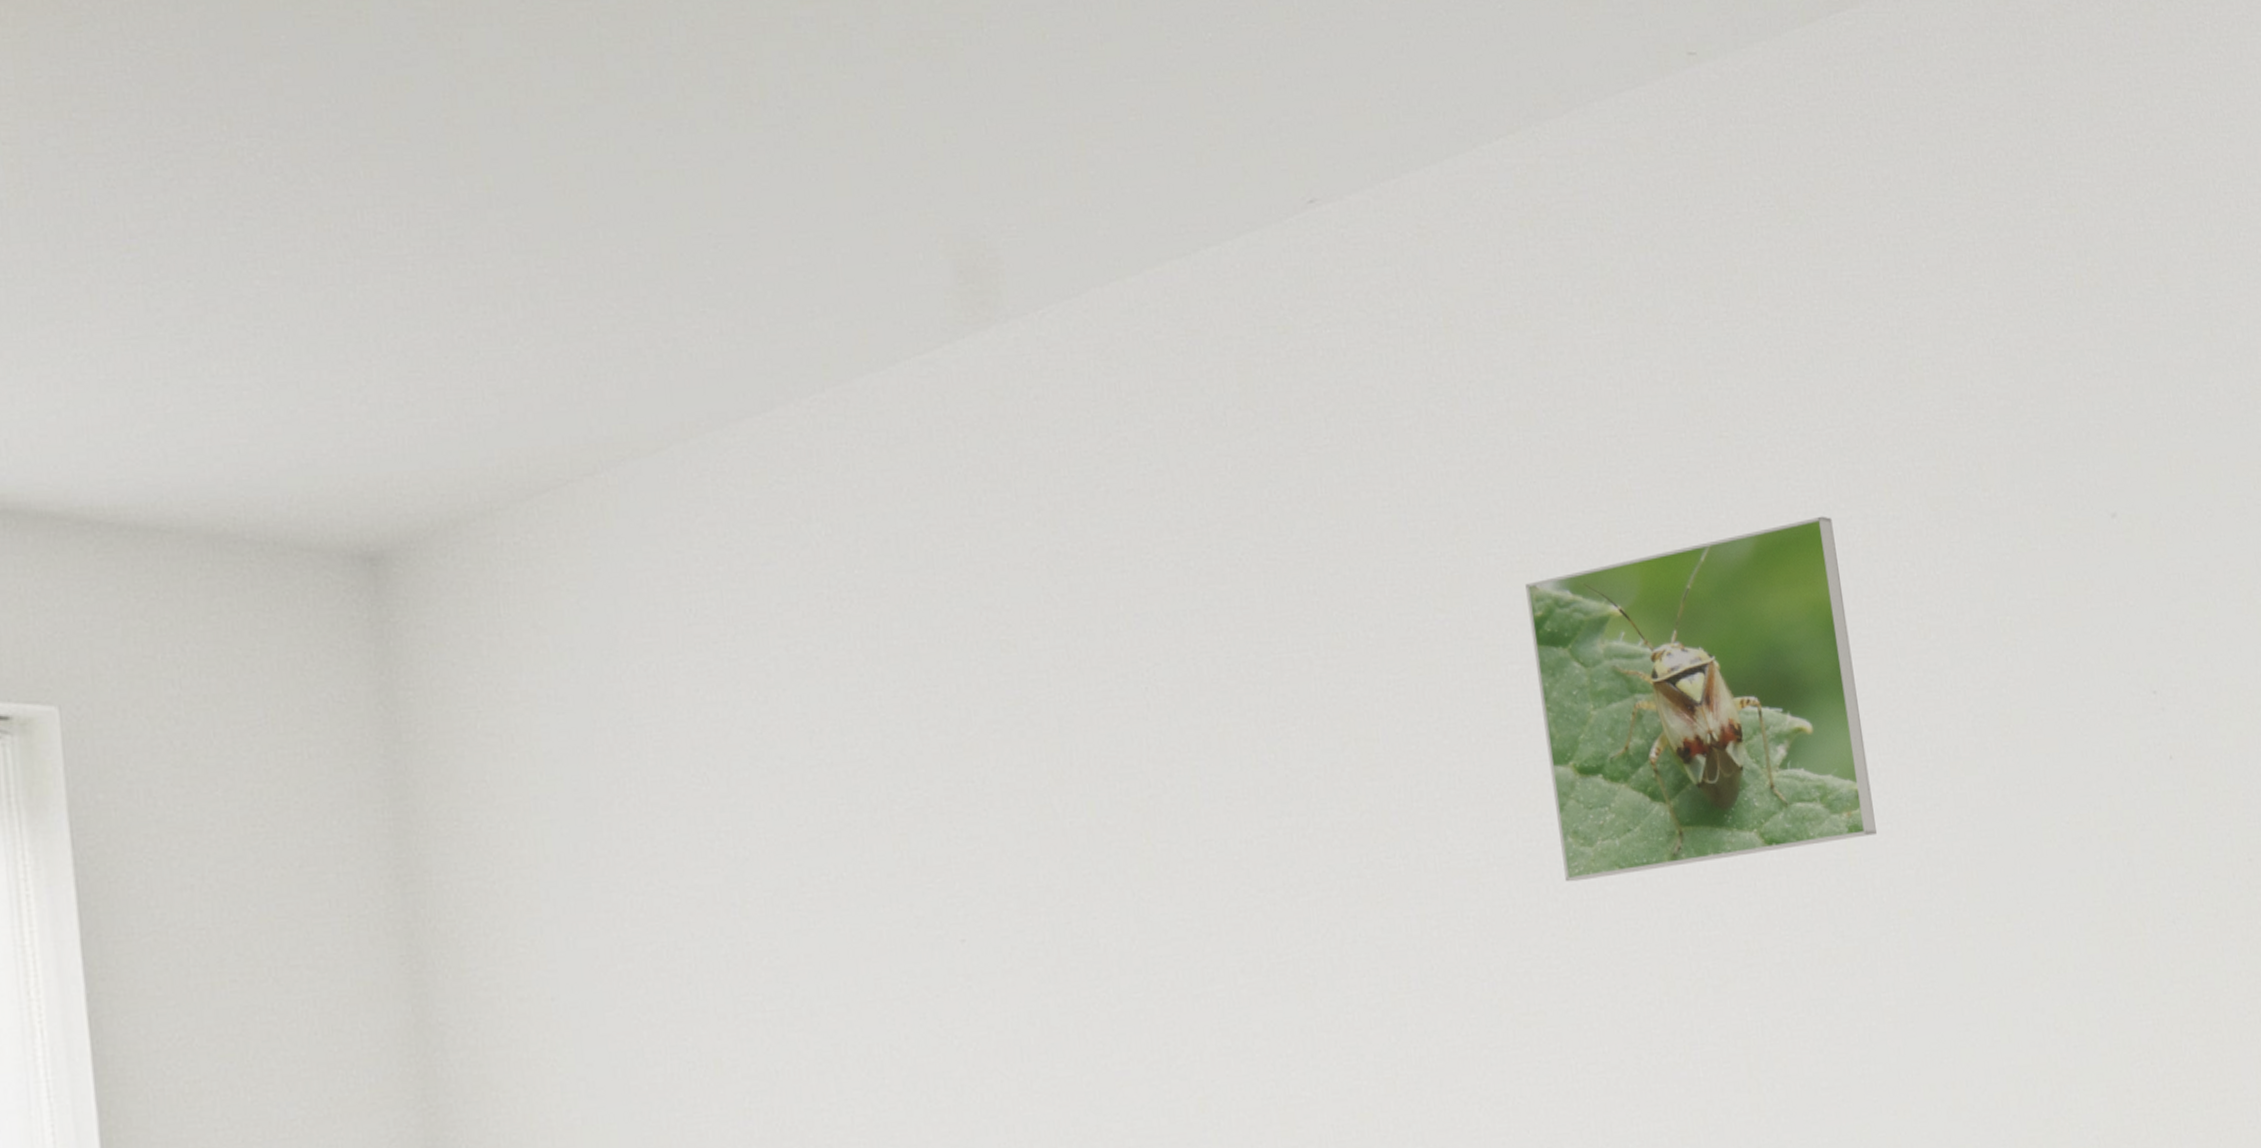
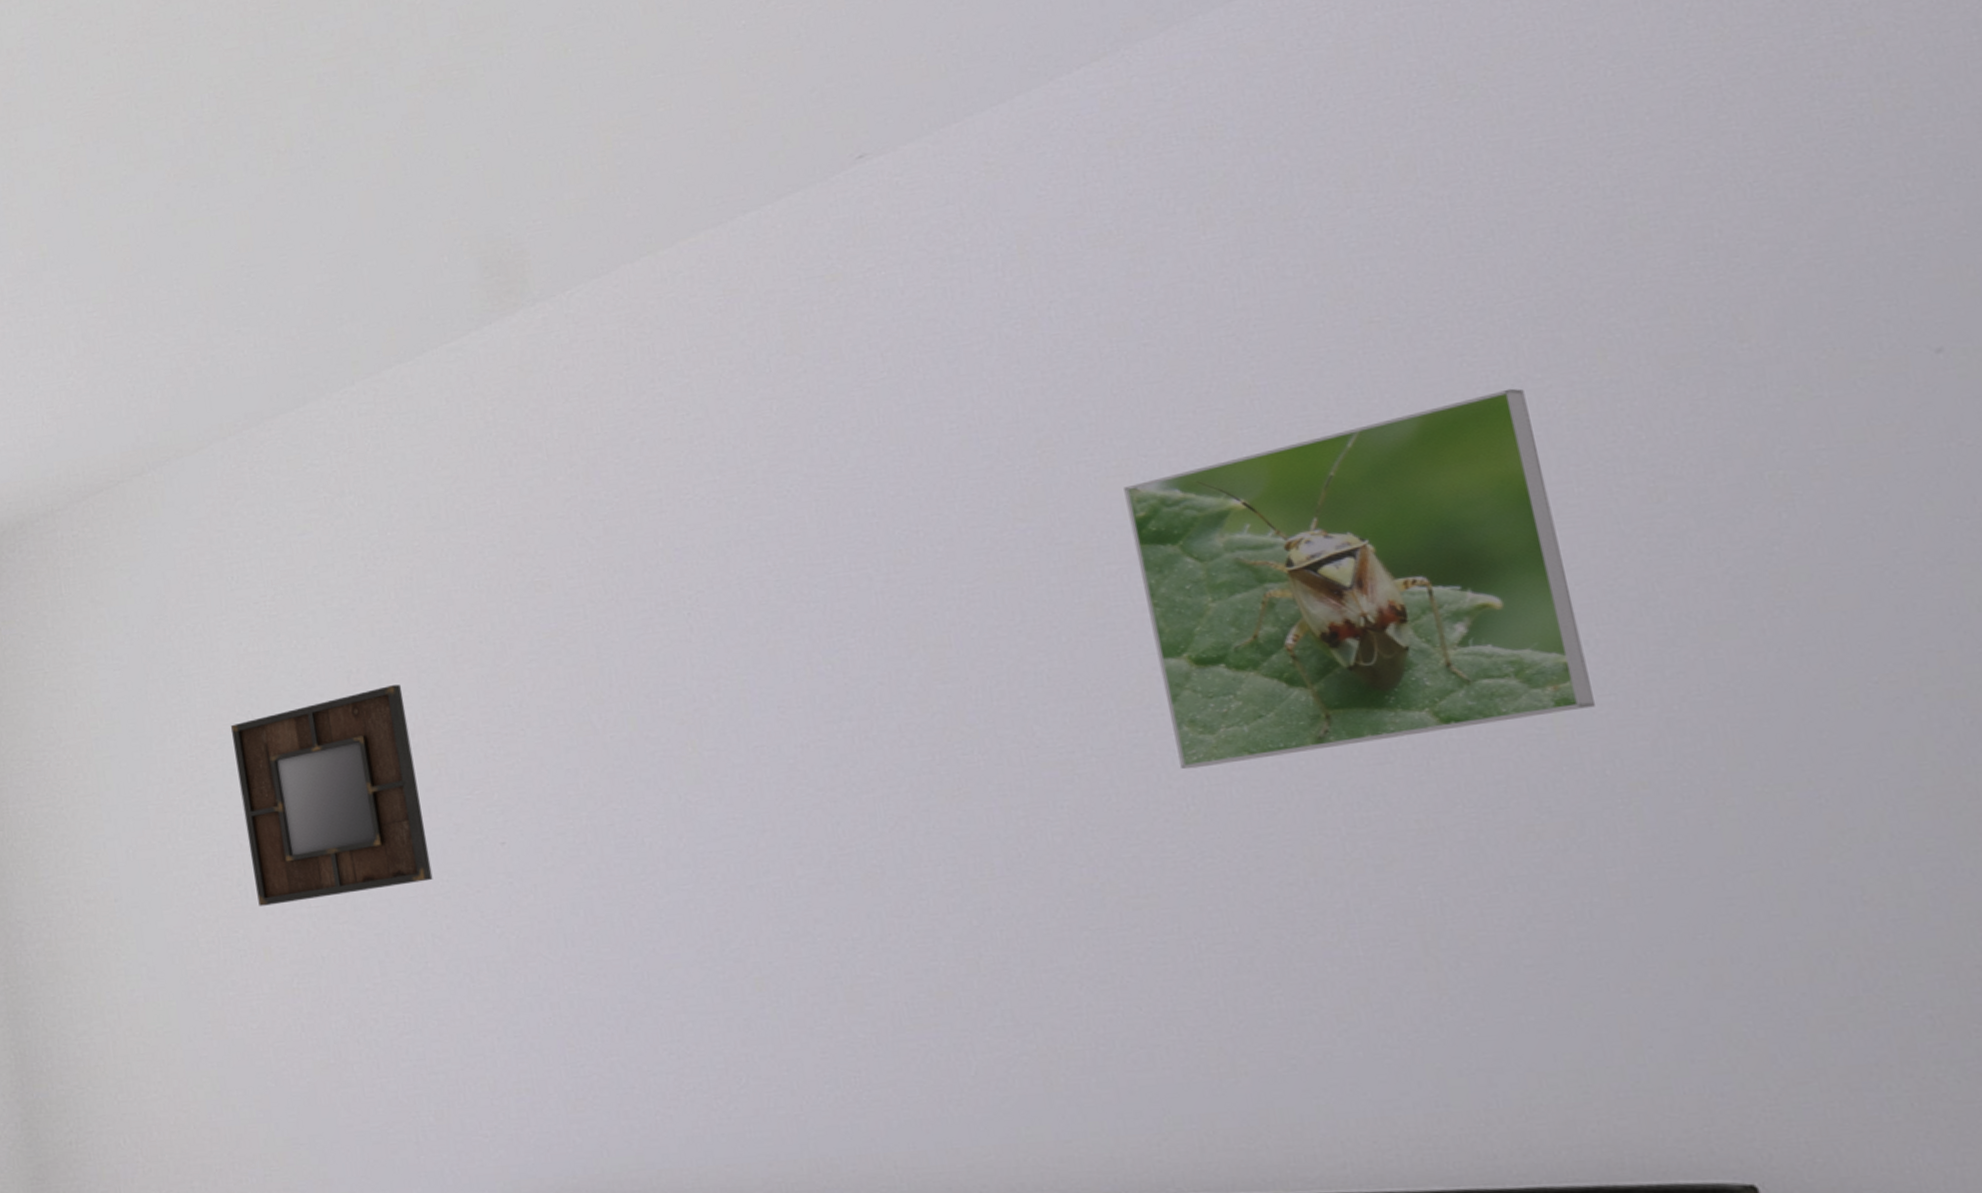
home mirror: none [685,750,892,1009] -> present [231,684,433,906]

